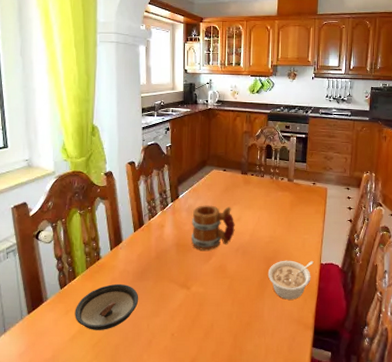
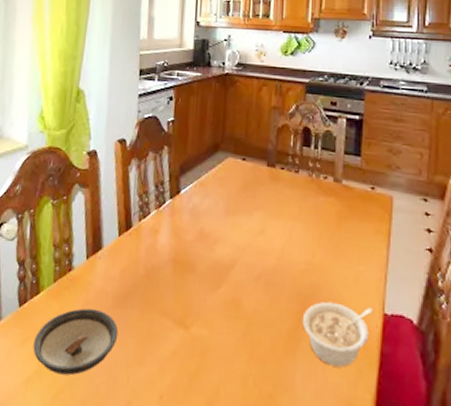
mug: present [191,205,235,251] -> none [193,206,256,274]

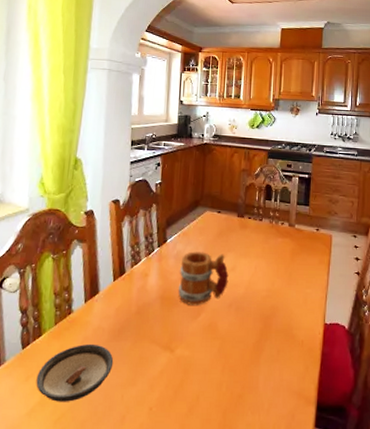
mug: none [193,206,256,274] -> present [178,251,229,305]
legume: present [302,301,373,368] -> none [264,318,317,367]

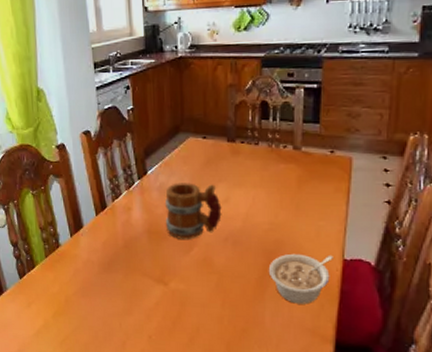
saucer: present [36,343,114,402] -> none [37,275,108,327]
legume: none [264,318,317,367] -> present [268,253,333,304]

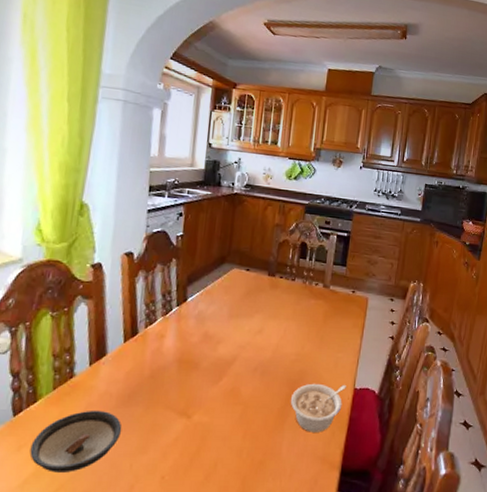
saucer: none [37,275,108,327] -> present [29,410,122,473]
mug: present [165,183,222,239] -> none [198,311,256,369]

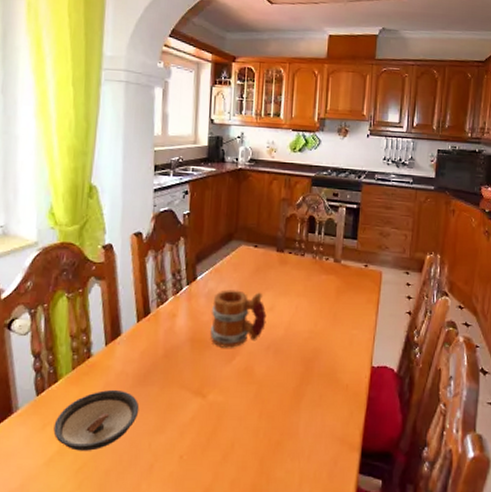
mug: none [198,311,256,369] -> present [210,289,267,348]
legume: present [290,383,346,432] -> none [305,361,363,412]

